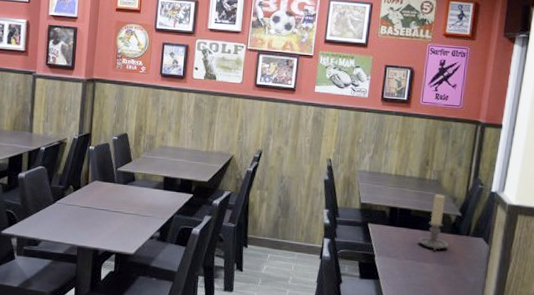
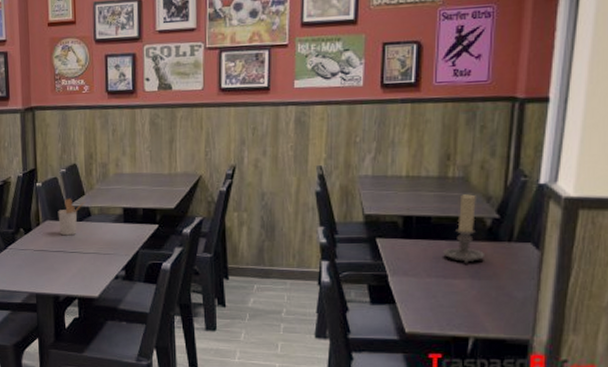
utensil holder: none [105,163,132,197] -> present [58,198,86,236]

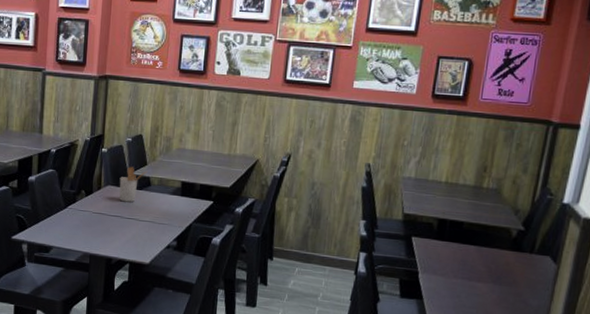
candle holder: present [443,194,484,264] -> none [470,205,507,270]

